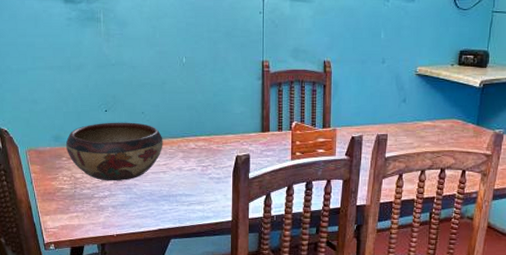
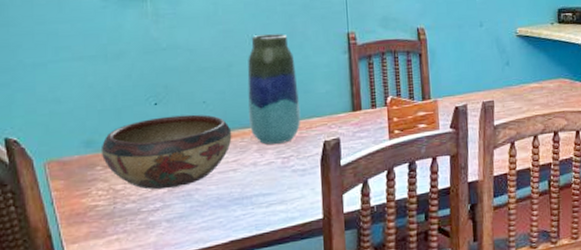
vase: none [176,58,219,154] -> present [247,34,301,145]

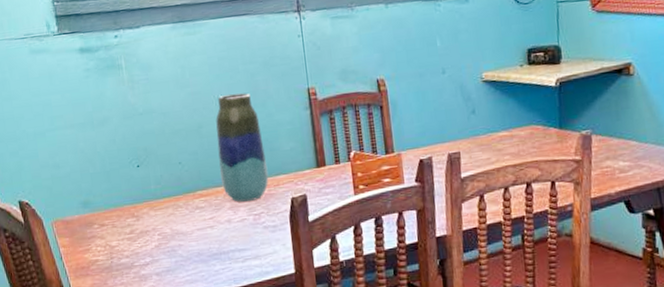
decorative bowl: present [100,114,232,190] -> none [96,175,207,246]

